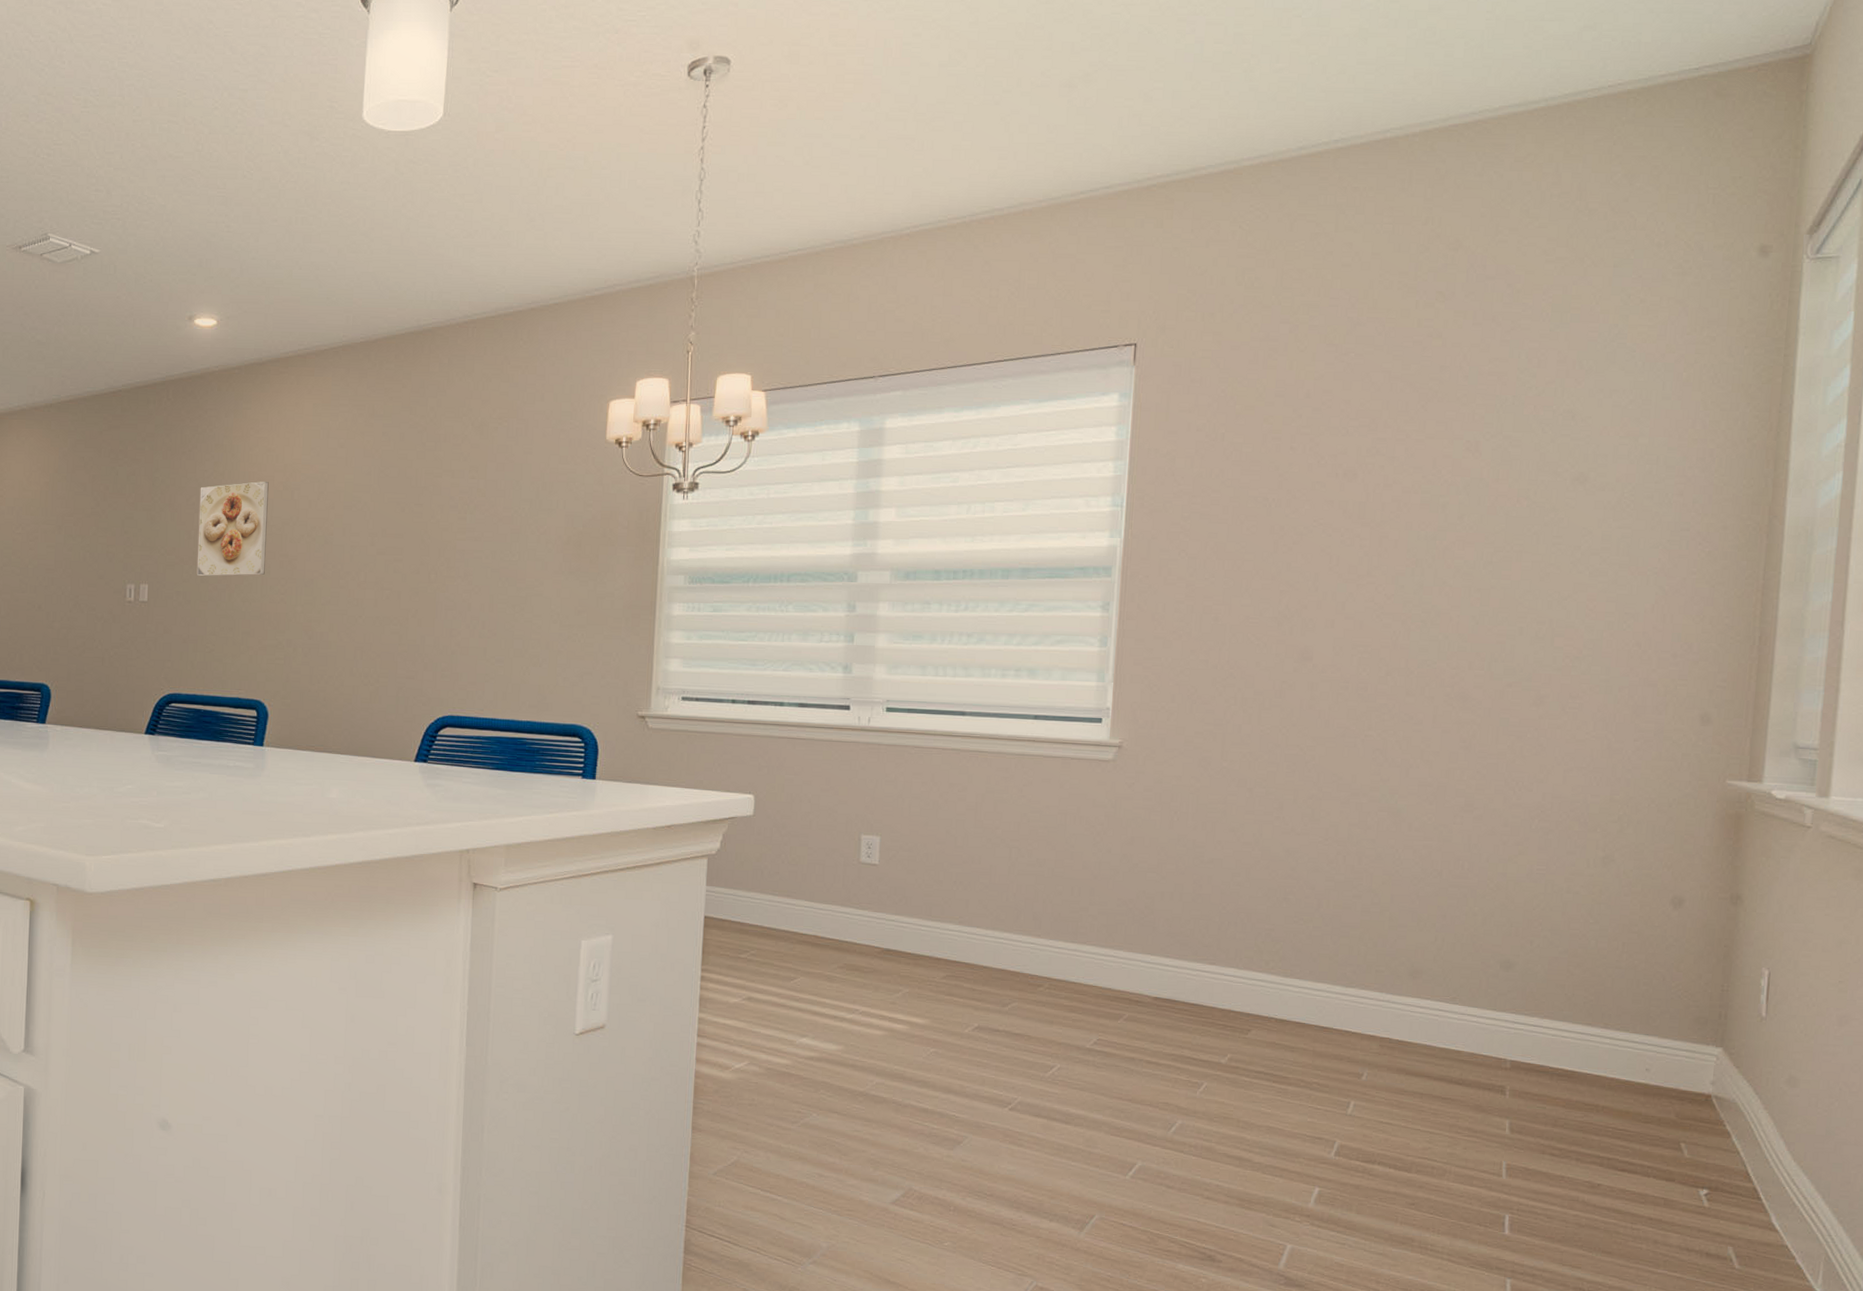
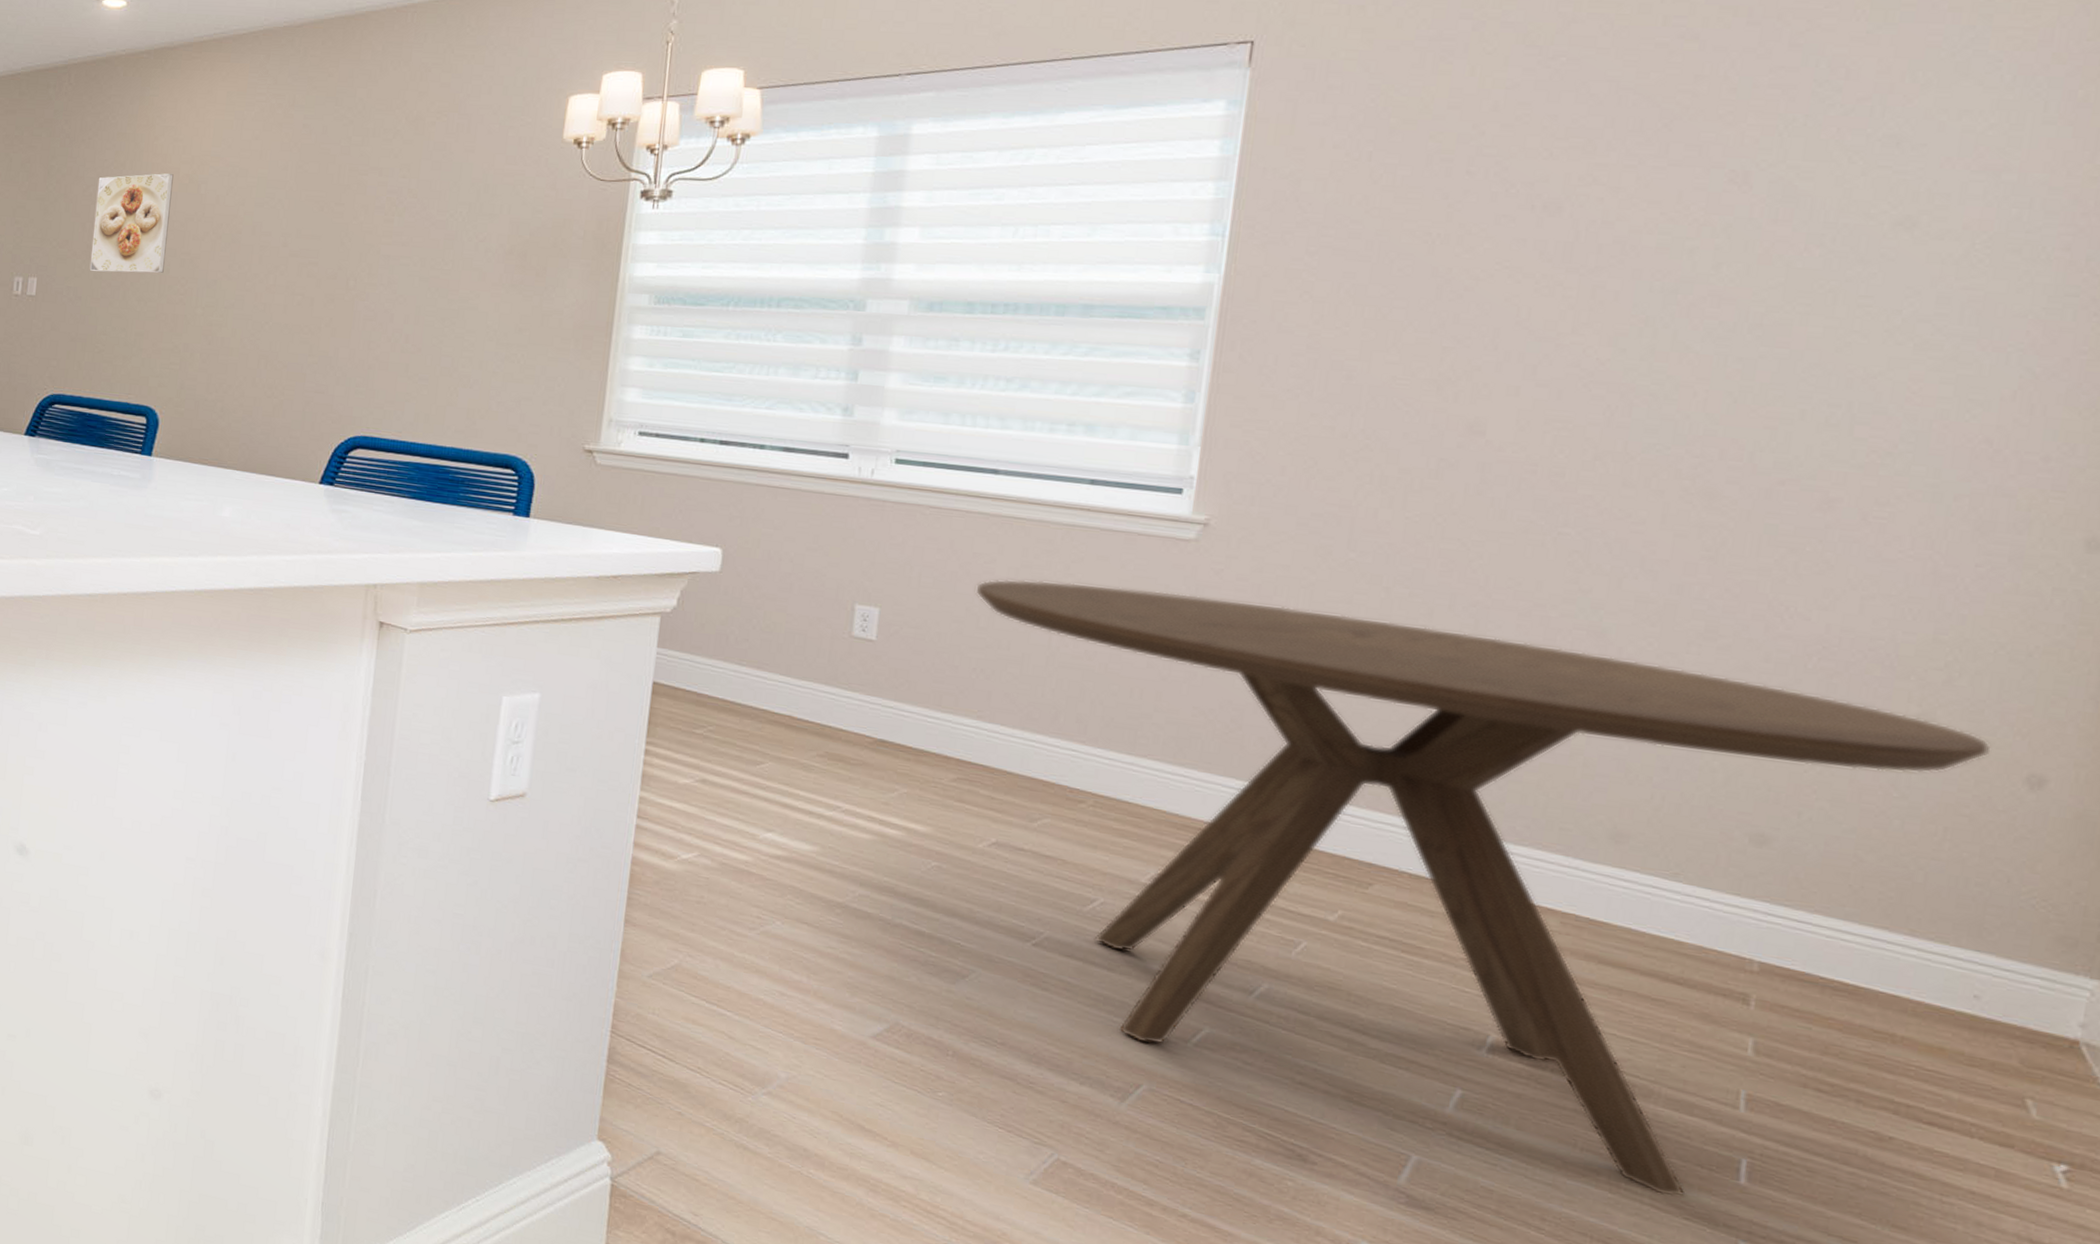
dining table: none [953,802,1649,1252] -> present [975,579,1991,1197]

